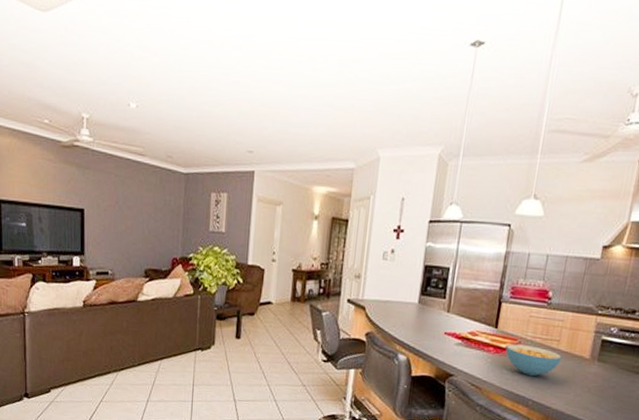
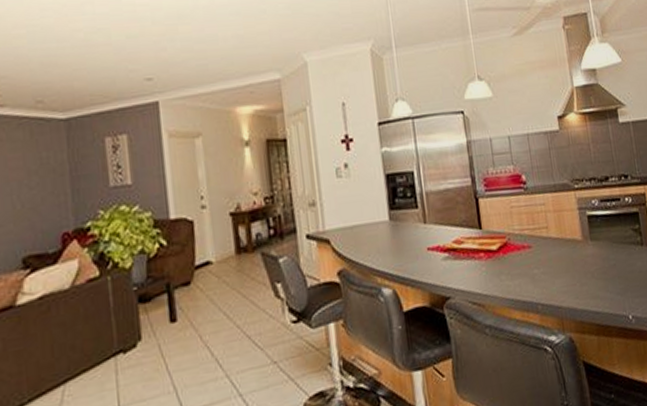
cereal bowl: present [505,343,562,376] -> none [497,240,556,276]

